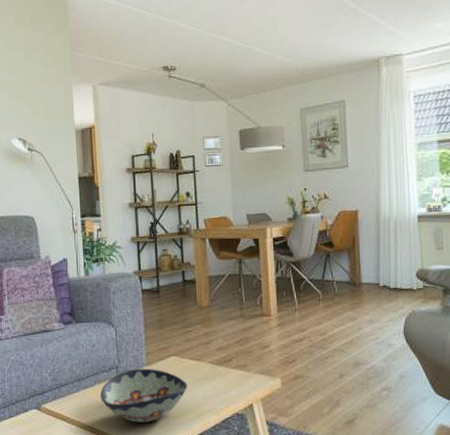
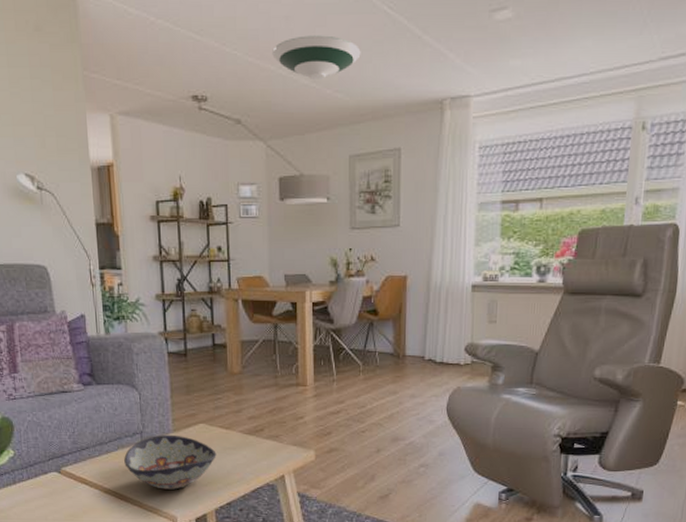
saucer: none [230,12,306,48] -> present [272,35,361,79]

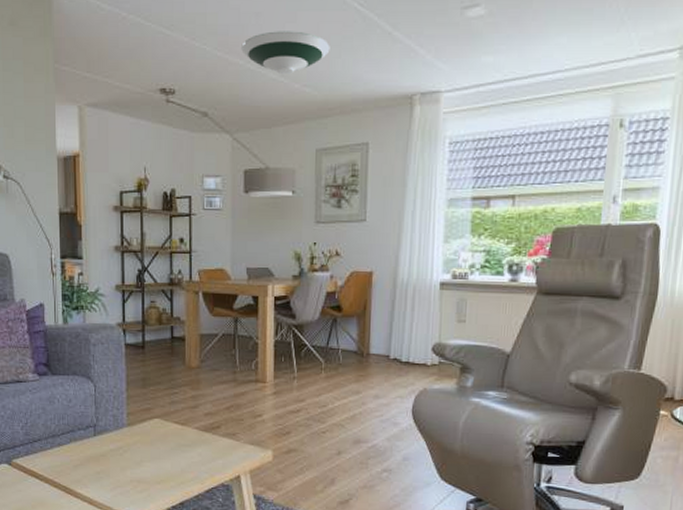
decorative bowl: present [124,434,217,490] -> none [76,428,171,487]

